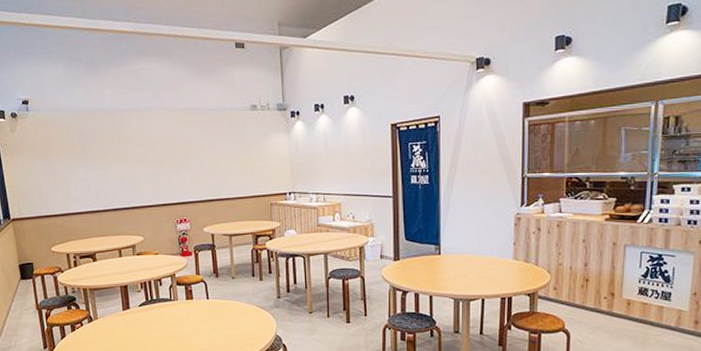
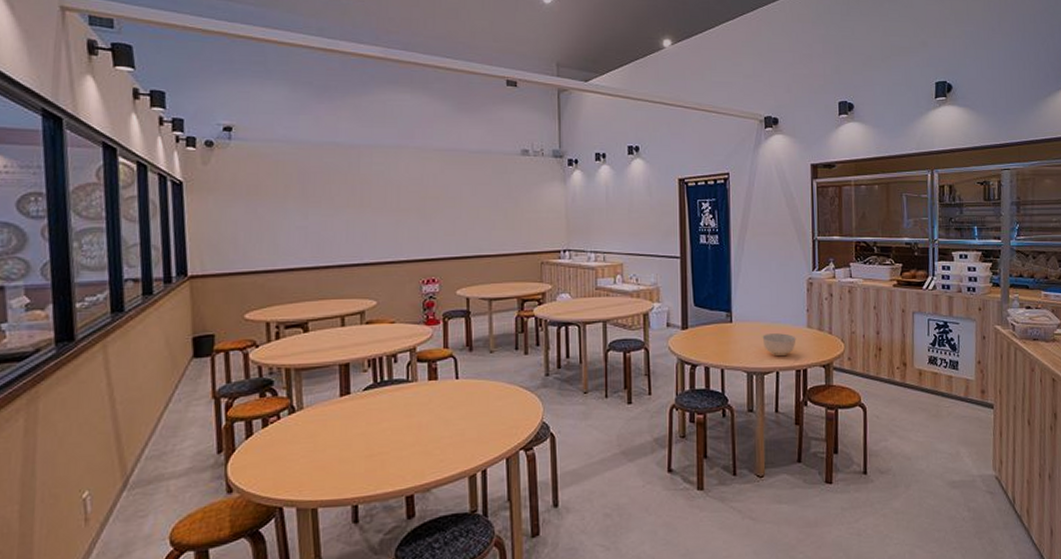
bowl: none [469,264,502,286] -> present [762,333,796,357]

